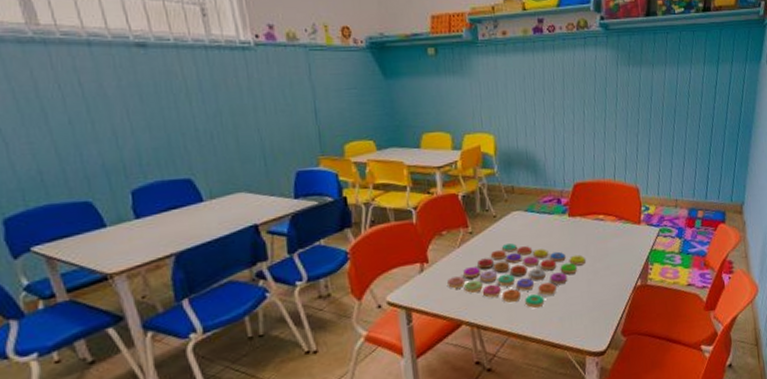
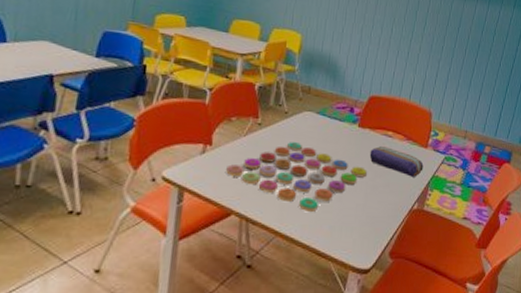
pencil case: none [584,230,640,256] -> present [369,145,424,177]

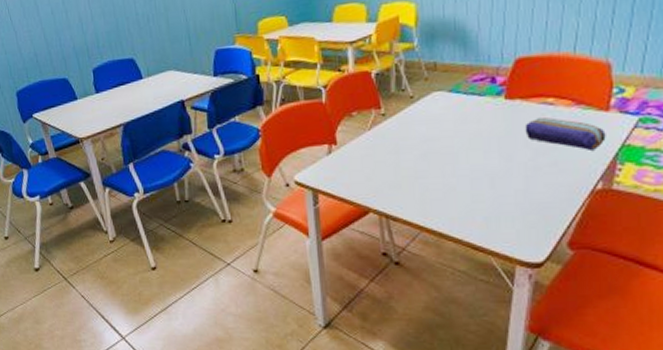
board game: present [226,142,367,213] -> none [356,128,524,204]

